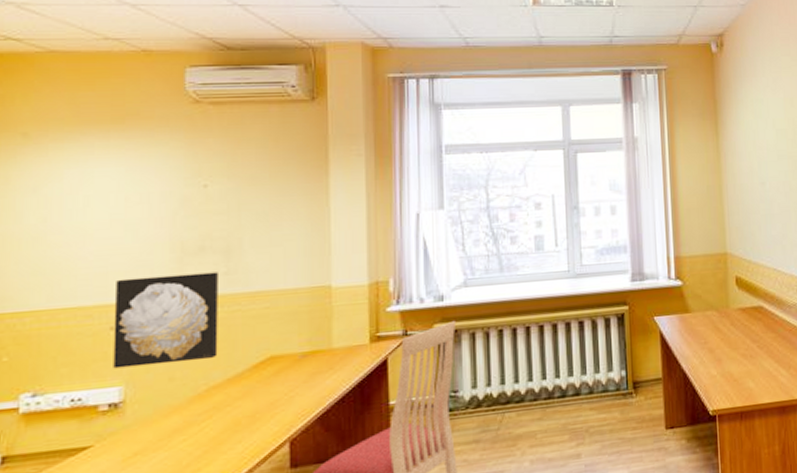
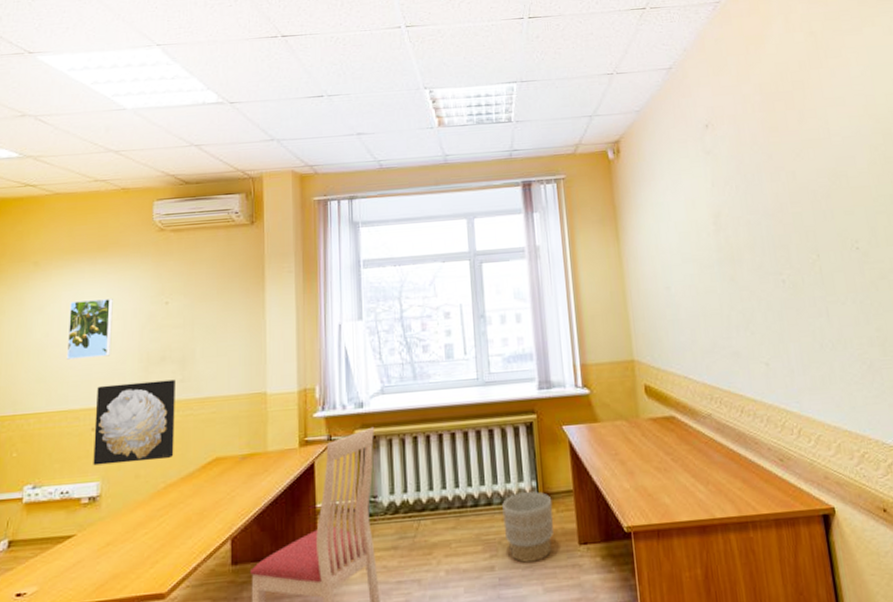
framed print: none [72,179,134,249] -> present [66,299,113,360]
planter: none [590,380,642,449] -> present [502,491,554,563]

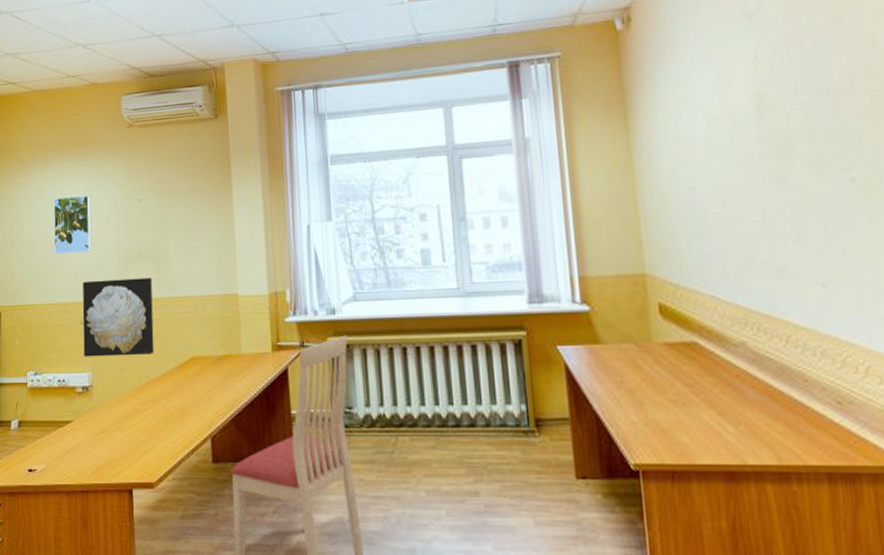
planter: present [502,491,554,563] -> none [487,415,546,492]

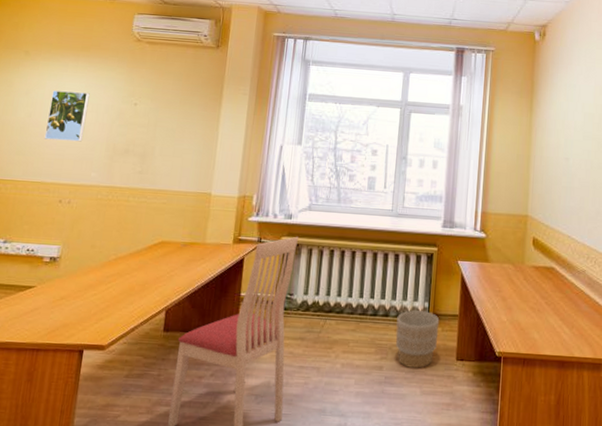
wall art: present [82,277,155,357] -> none [57,165,135,236]
planter: none [487,415,546,492] -> present [395,309,440,368]

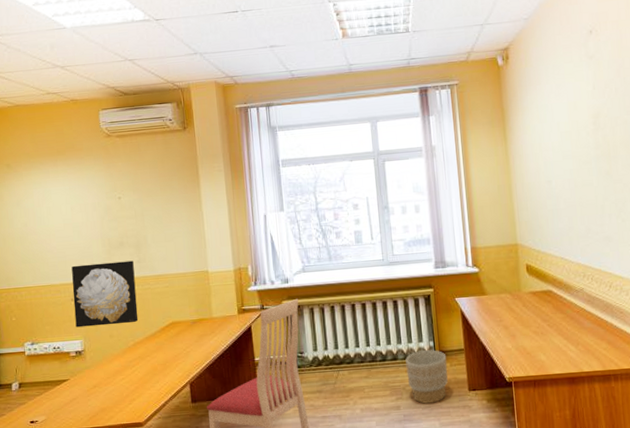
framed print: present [44,91,90,142] -> none [41,195,79,245]
wall art: none [57,165,135,236] -> present [71,260,139,328]

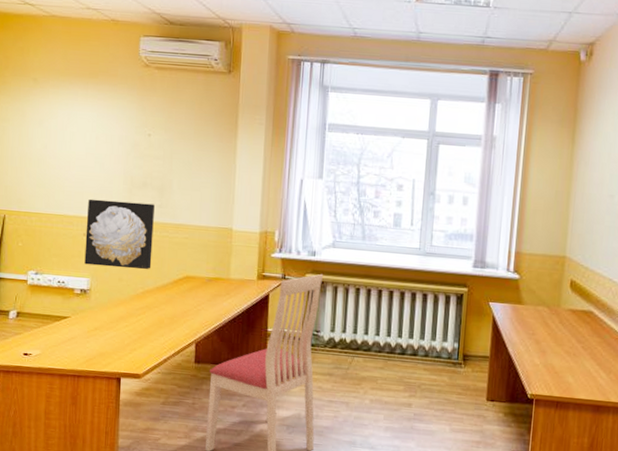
planter: present [405,349,448,404] -> none [424,350,470,407]

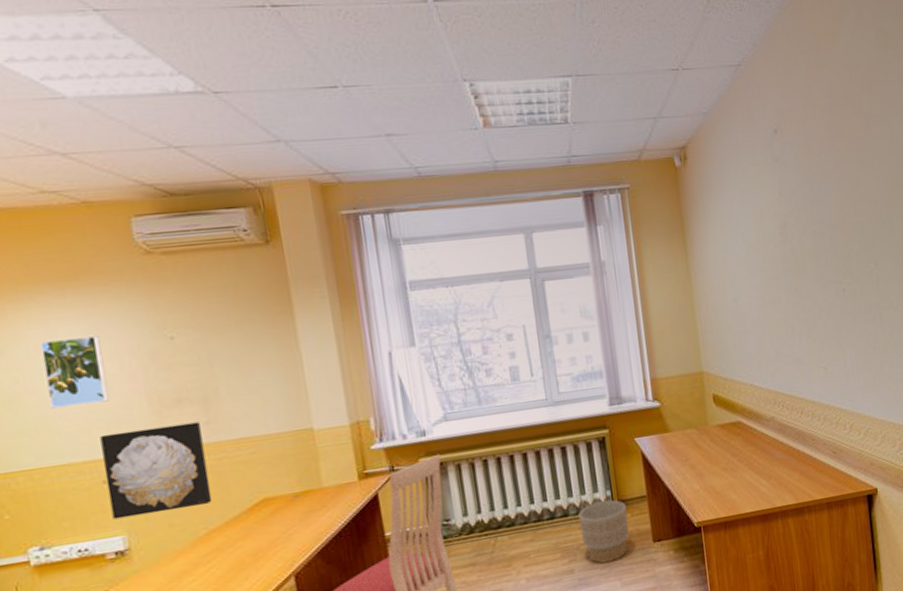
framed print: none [62,120,102,174] -> present [40,336,109,409]
planter: none [424,350,470,407] -> present [578,500,629,564]

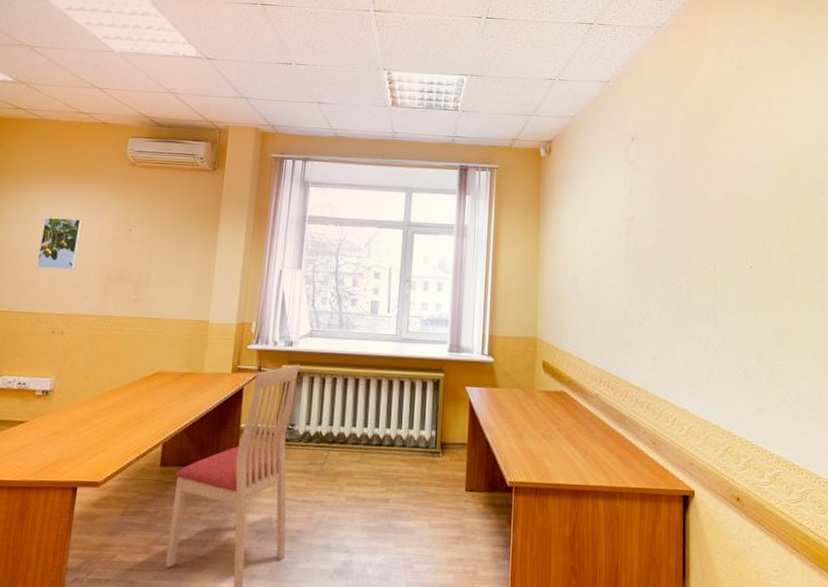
wall art: present [100,422,213,520] -> none [49,295,130,367]
planter: present [578,500,629,564] -> none [402,438,448,500]

